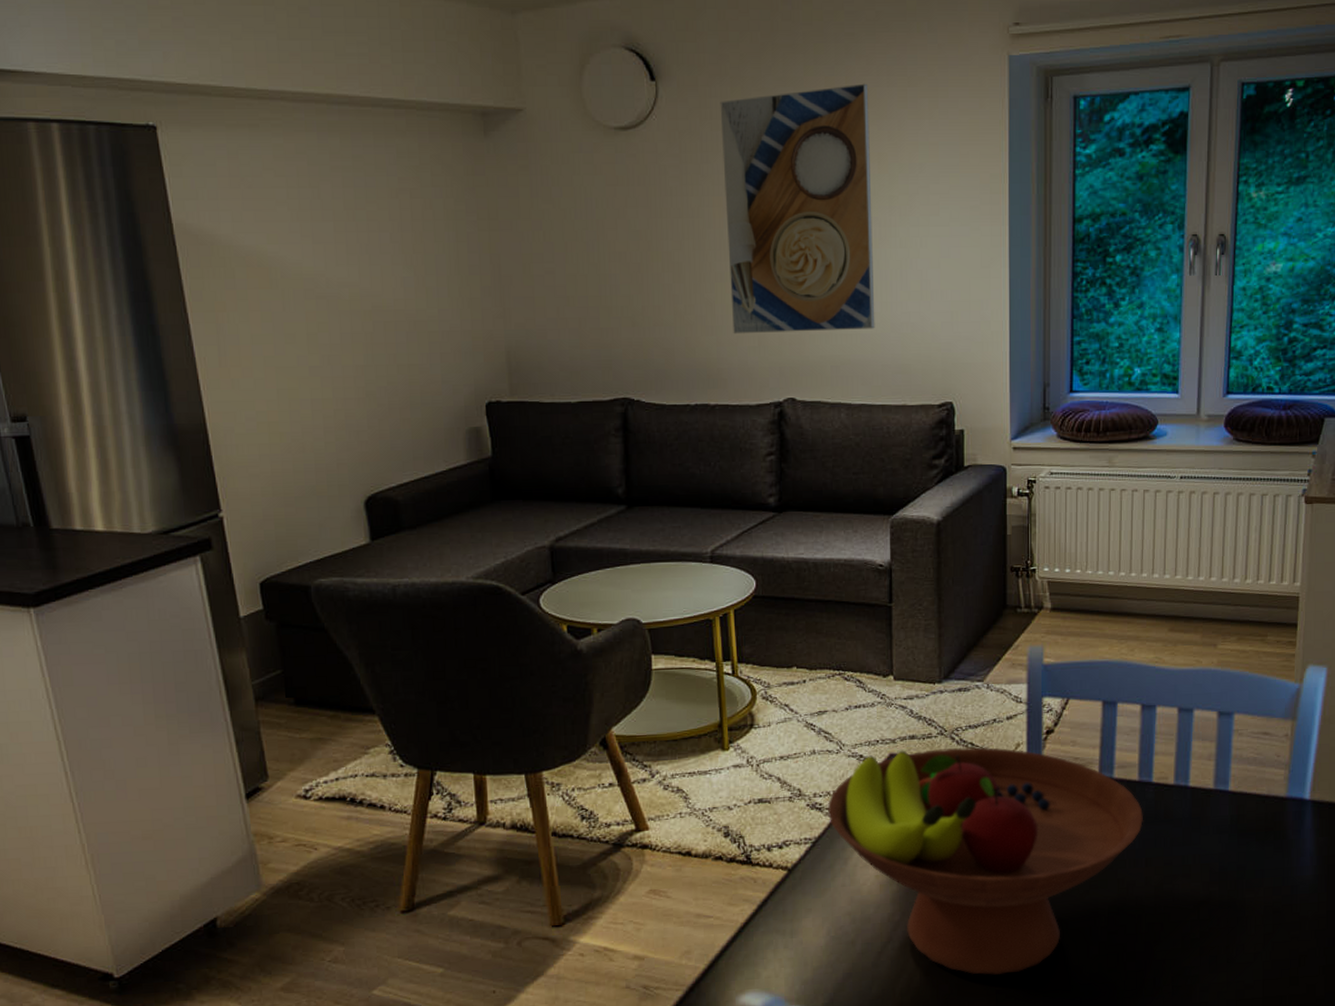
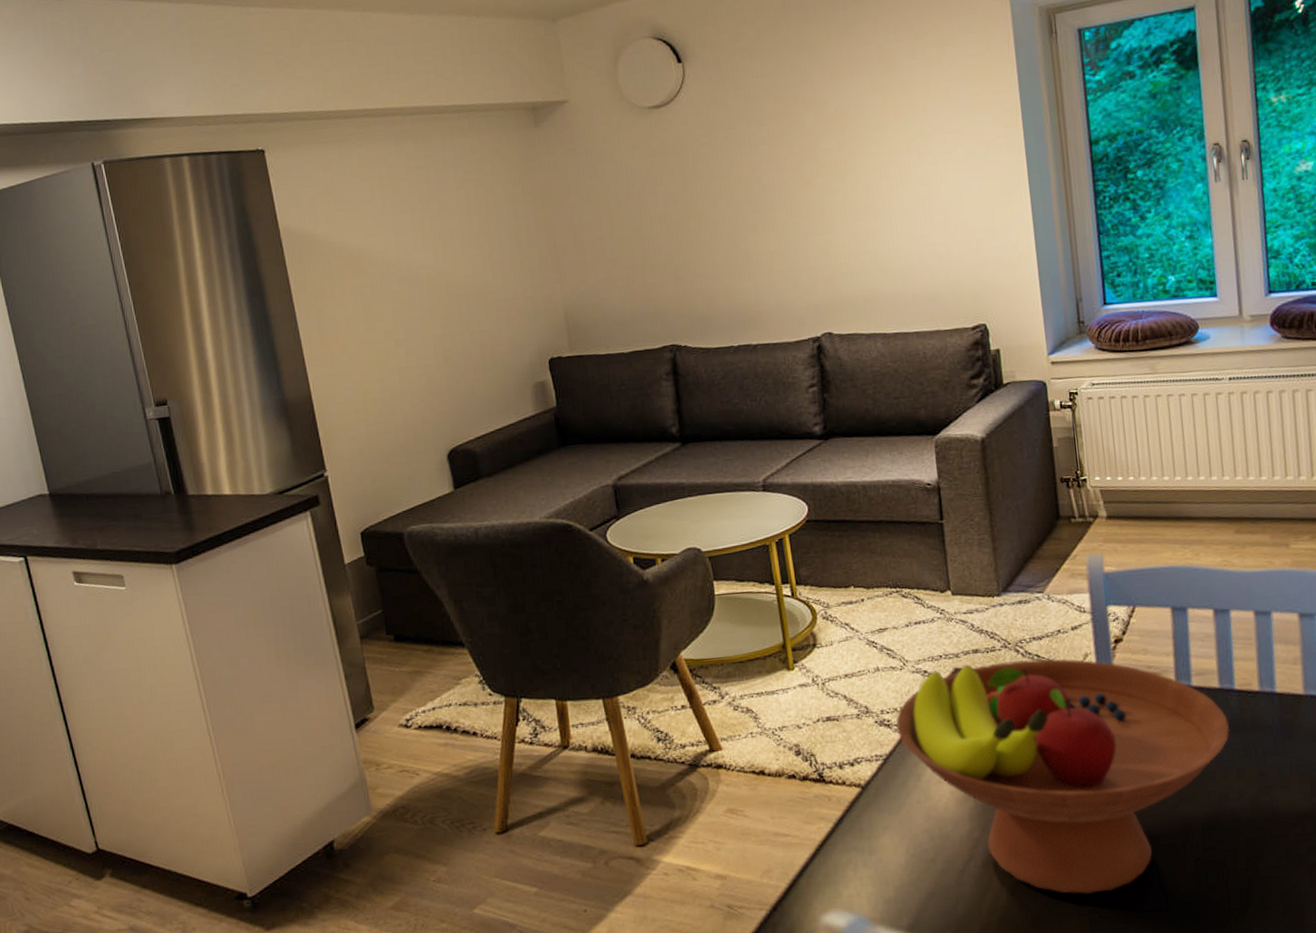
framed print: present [720,83,875,334] -> none [741,42,904,279]

